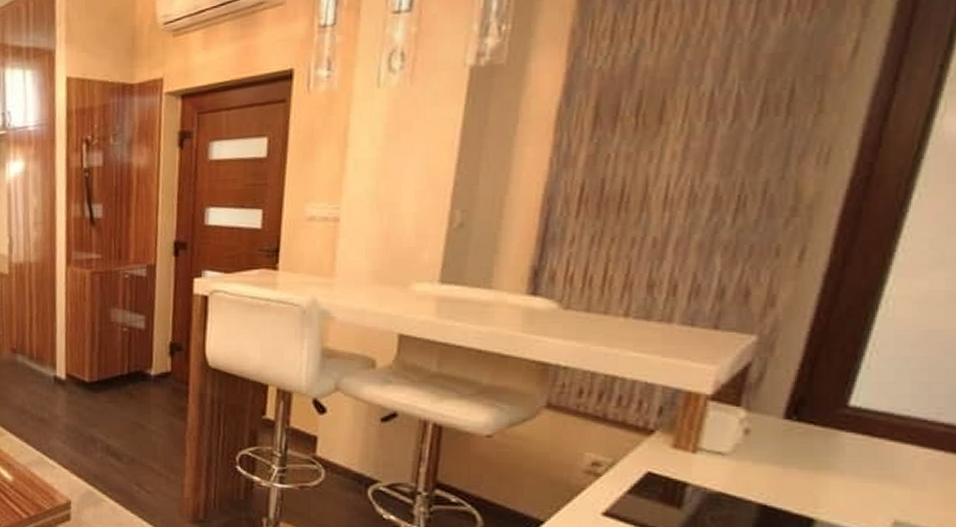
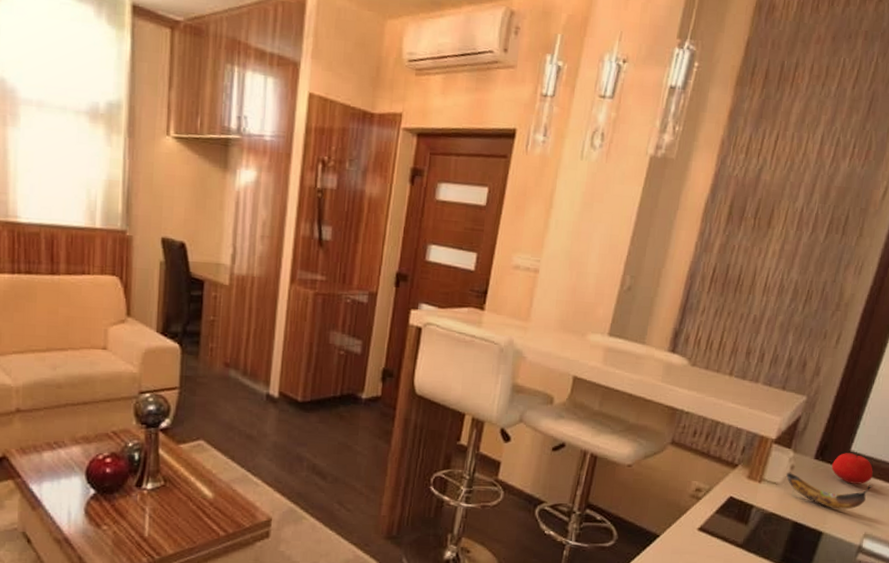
banana: none [738,437,900,488] -> present [786,472,874,510]
apple: none [818,409,896,452] -> present [832,453,873,484]

